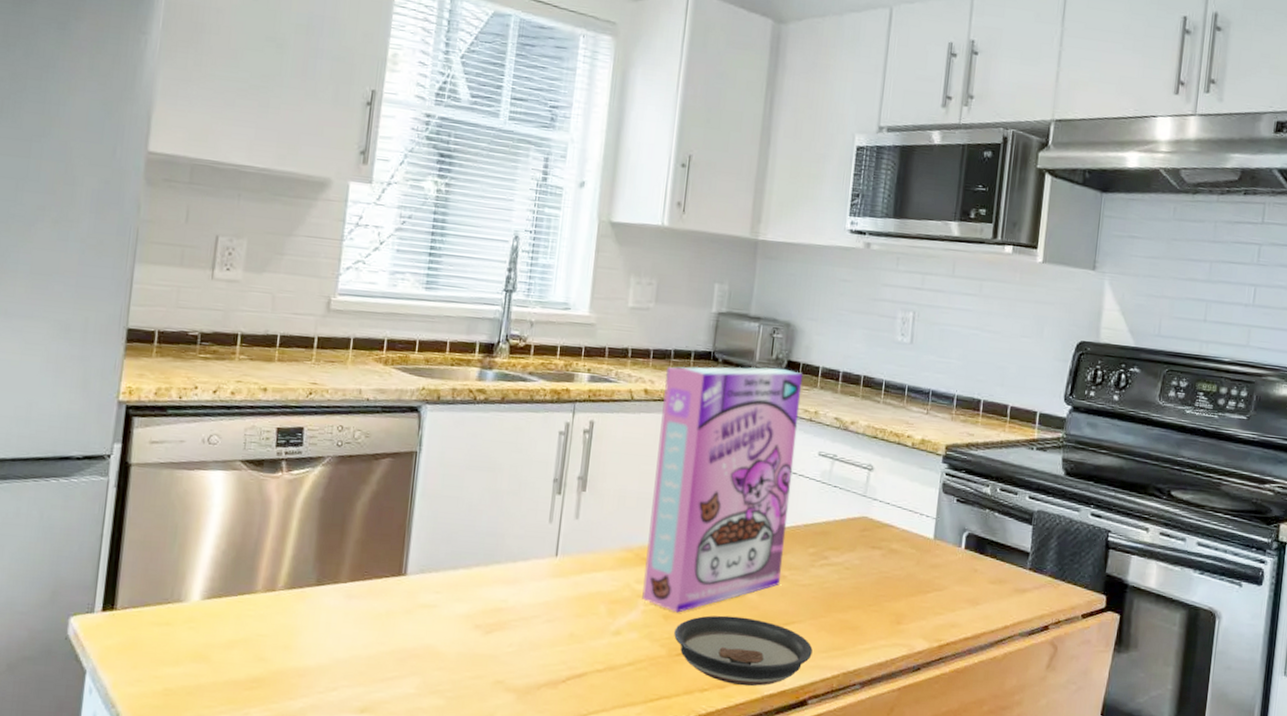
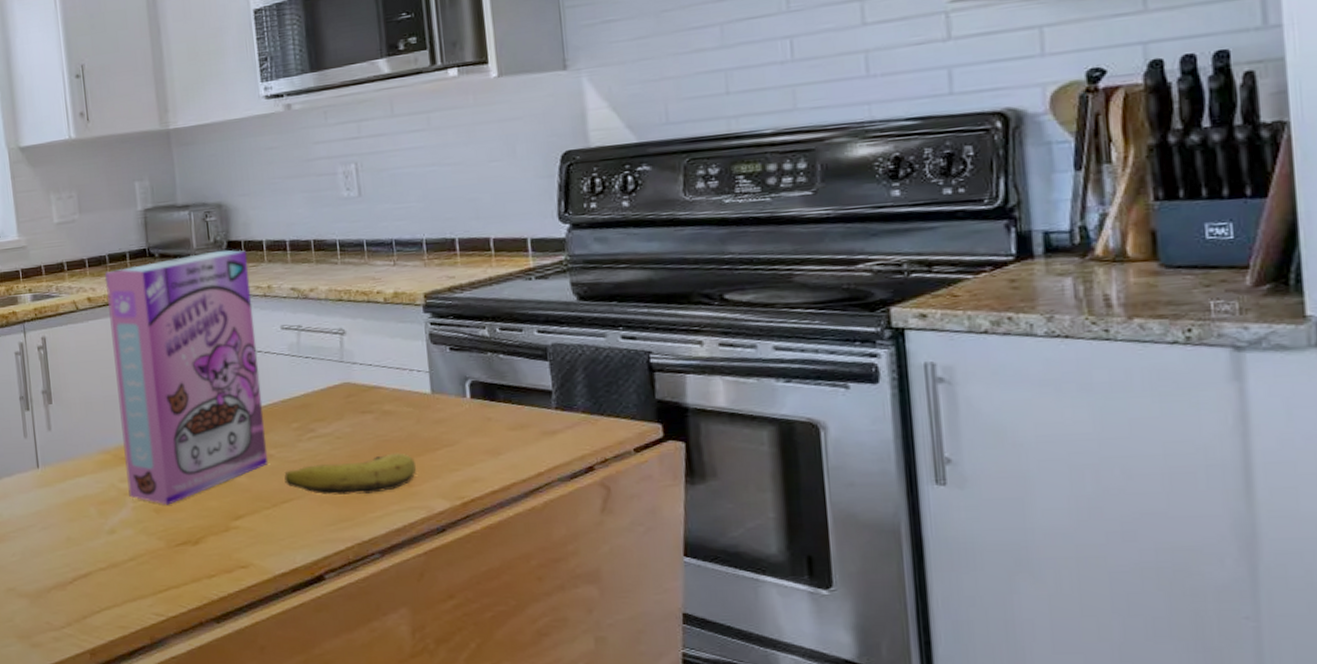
saucer: present [674,615,813,687] -> none [168,501,319,568]
banana: none [791,590,908,626] -> present [284,453,416,495]

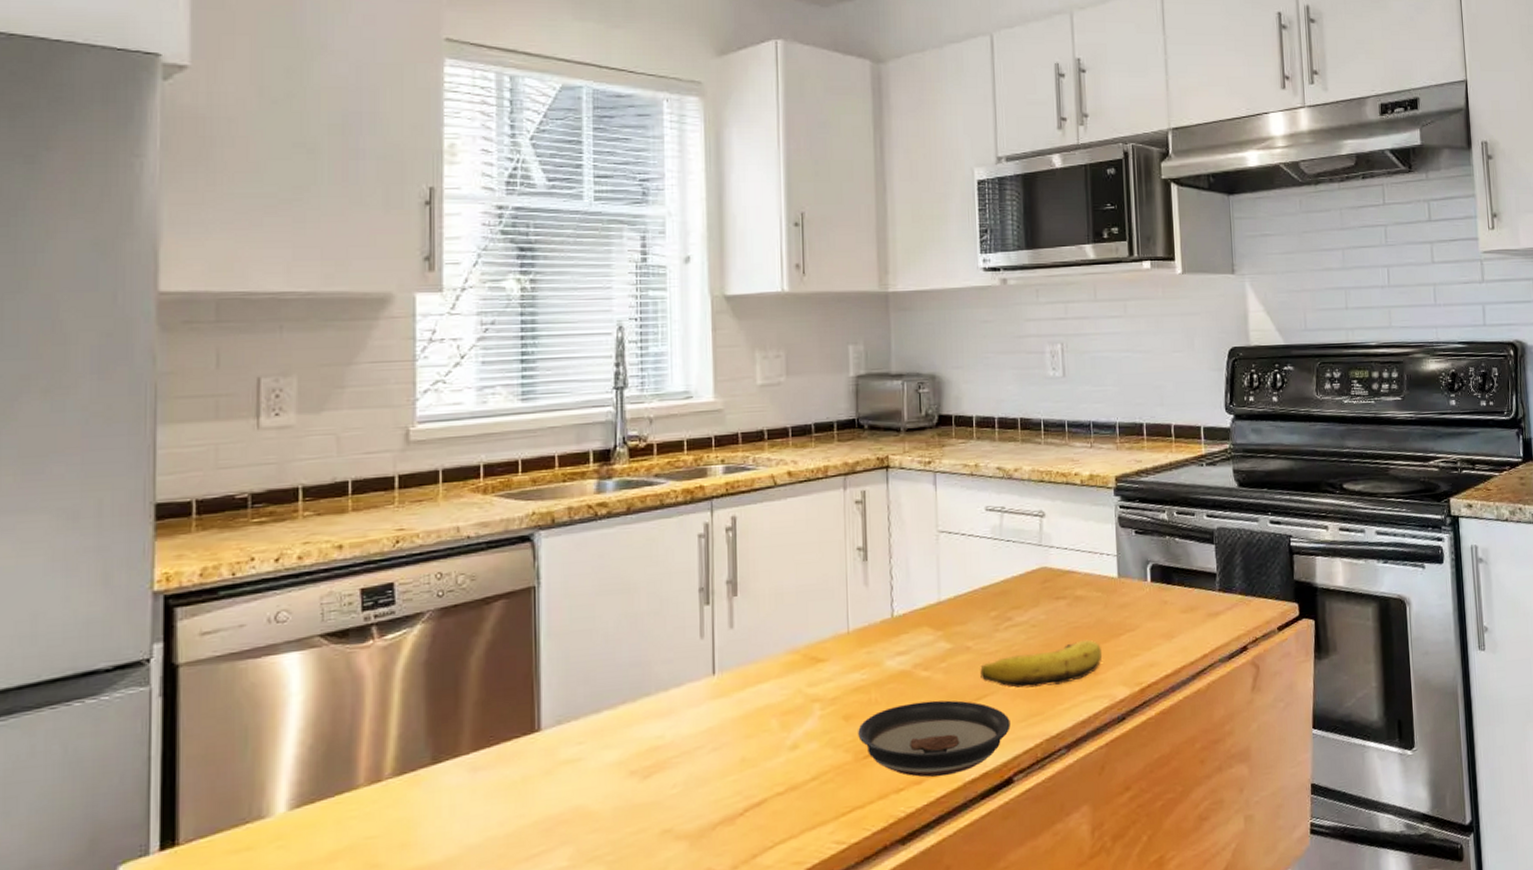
cereal box: present [104,249,269,505] -> none [808,424,966,711]
saucer: none [168,501,319,568] -> present [858,700,1010,778]

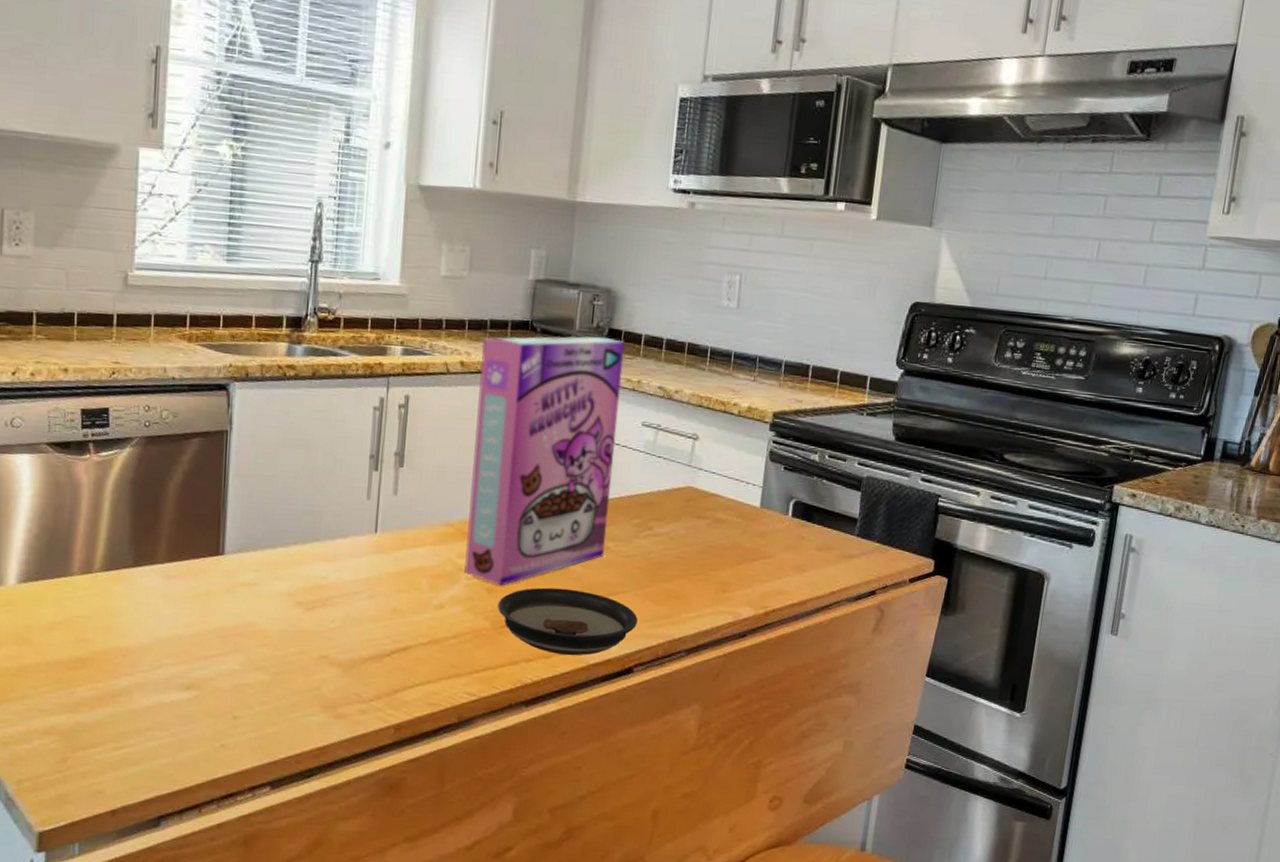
cereal box: none [808,424,966,711] -> present [464,335,625,586]
banana: present [980,639,1102,689] -> none [616,559,733,595]

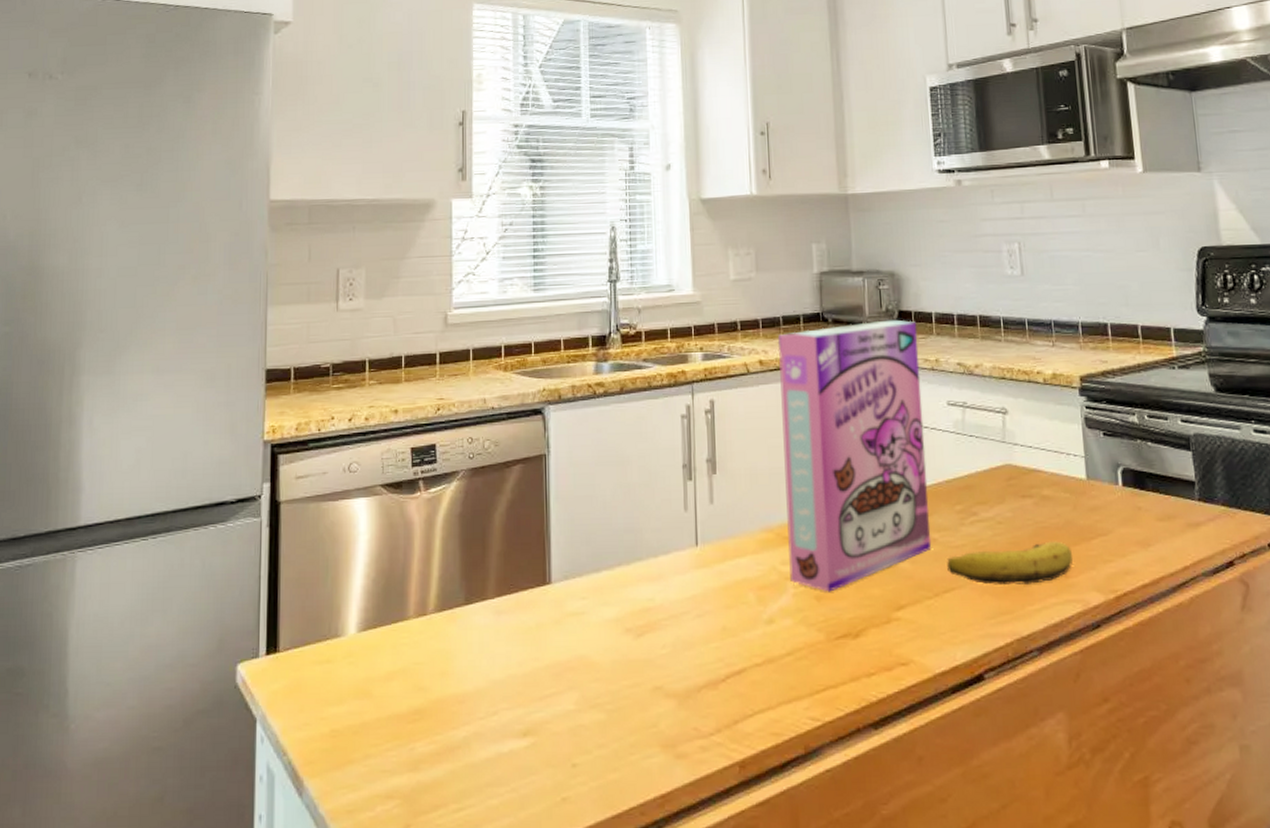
saucer: present [498,587,638,656] -> none [829,589,980,666]
banana: none [616,559,733,595] -> present [947,541,1073,585]

